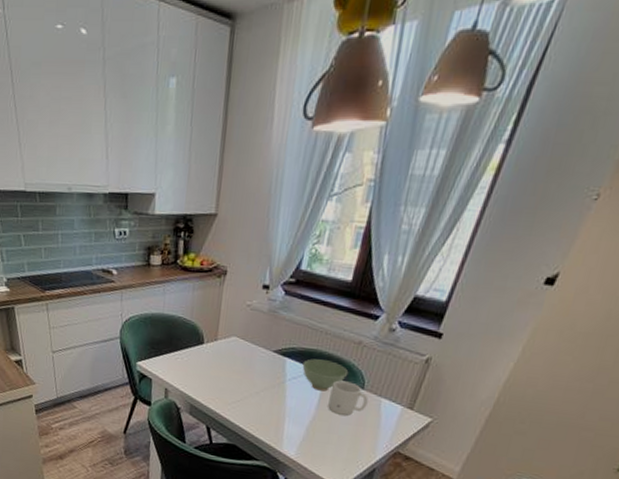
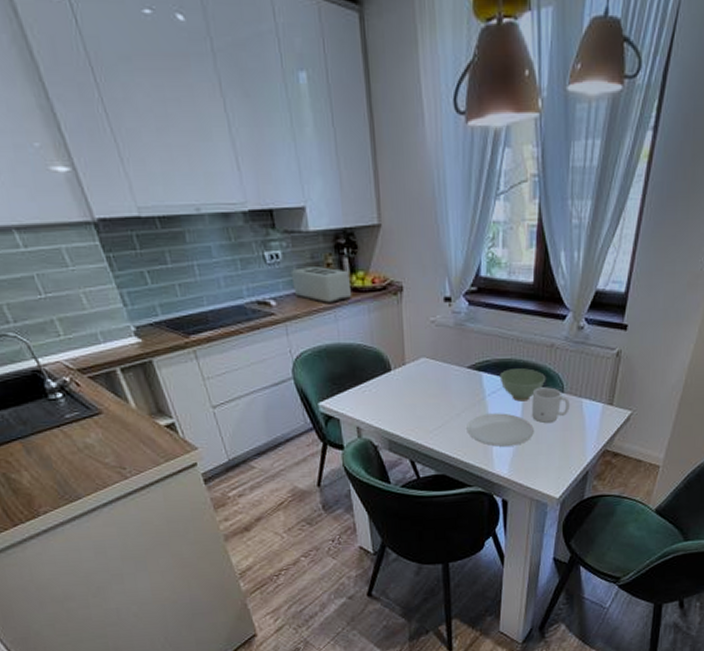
toaster: none [133,244,183,279] -> present [290,265,352,305]
plate: none [262,396,328,431] -> present [467,413,534,447]

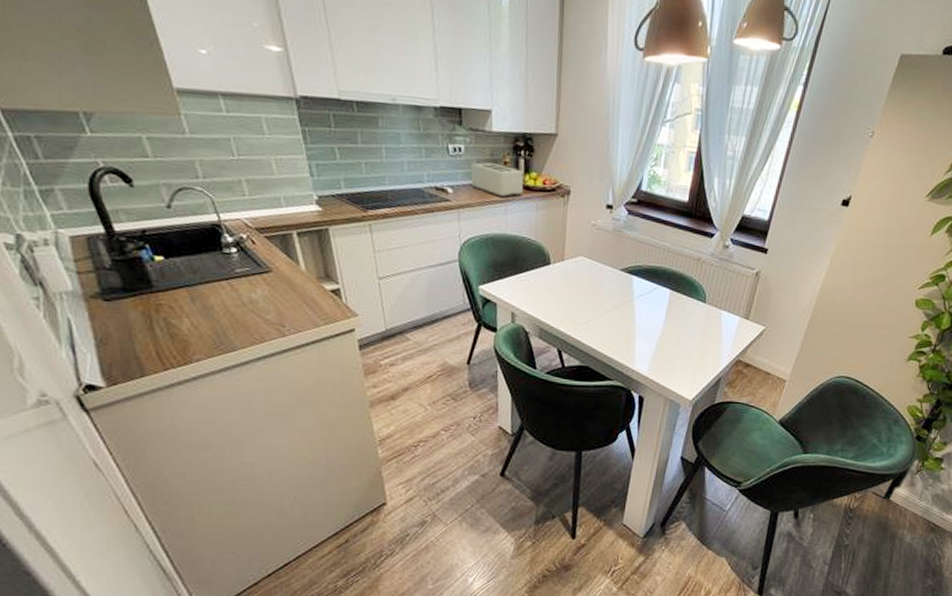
plate: present [467,413,534,447] -> none [613,314,675,347]
bowl: present [499,368,546,402] -> none [648,276,691,307]
mug: present [532,387,570,423] -> none [675,295,710,329]

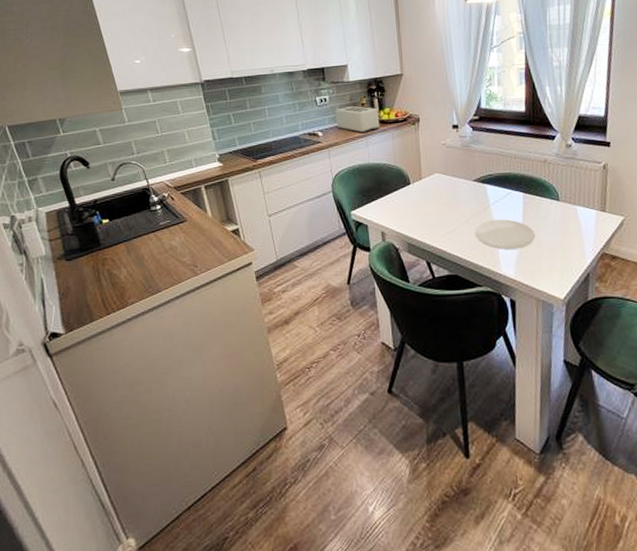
plate: none [613,314,675,347] -> present [475,219,535,250]

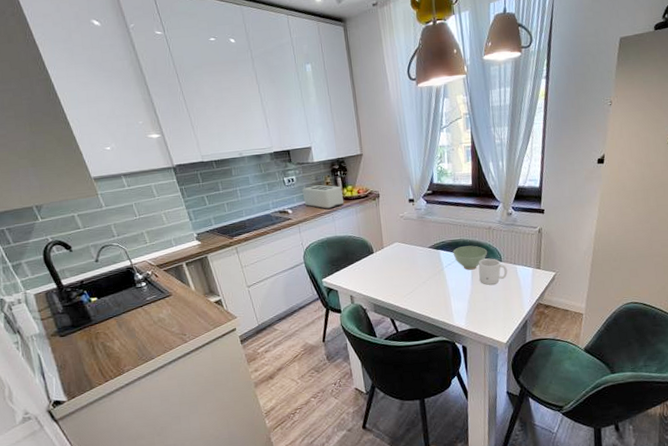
plate: present [475,219,535,250] -> none [431,279,482,305]
bowl: none [501,180,543,209] -> present [452,245,488,270]
mug: none [531,196,566,228] -> present [478,258,508,285]

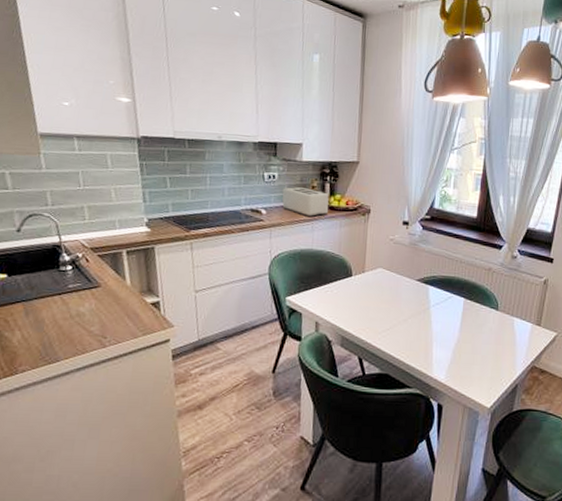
bowl: present [452,245,488,270] -> none [443,285,484,315]
mug: present [478,258,508,285] -> none [470,304,503,336]

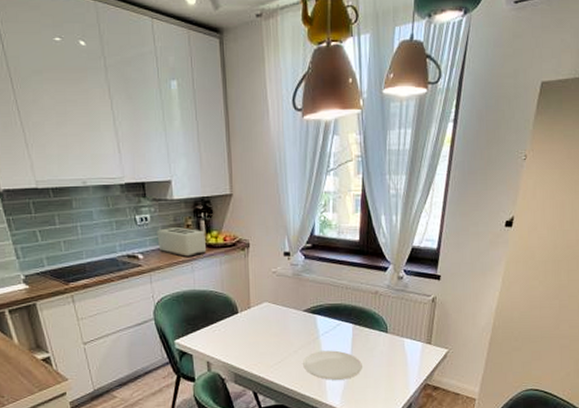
plate: none [411,322,470,354] -> present [303,350,362,380]

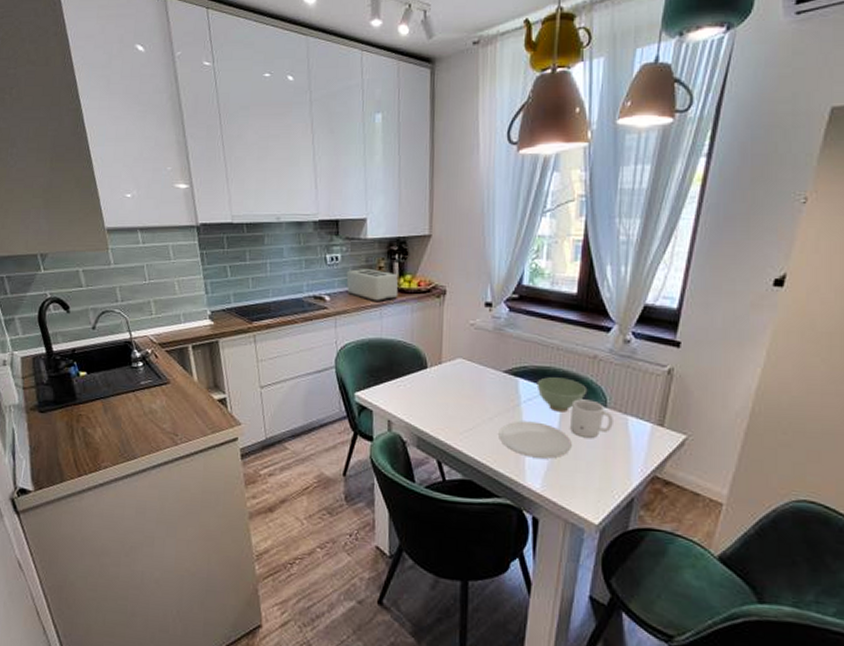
bowl: none [331,312,372,341] -> present [536,377,588,412]
mug: none [360,328,393,359] -> present [570,399,613,438]

